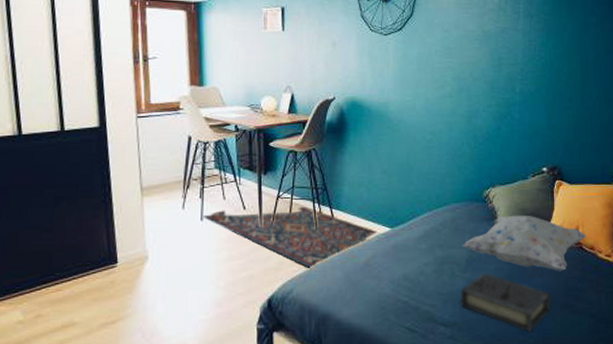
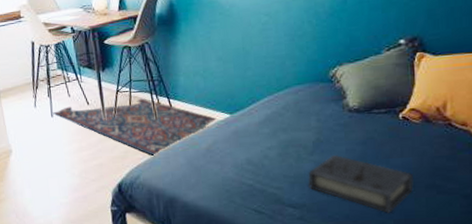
decorative pillow: present [462,215,586,271] -> none [307,92,457,150]

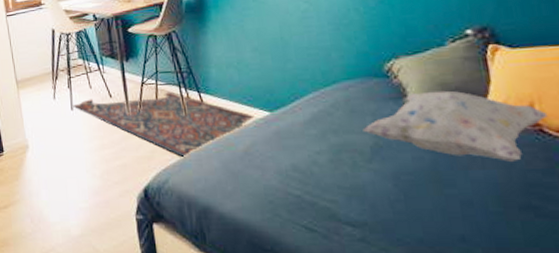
decorative pillow: none [307,92,457,150] -> present [362,90,548,161]
book: present [308,154,414,213] -> none [367,162,503,239]

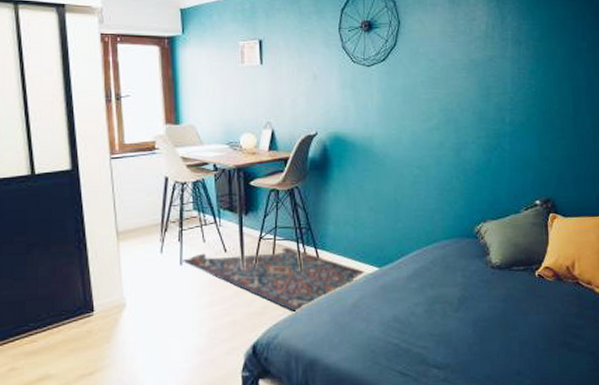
decorative pillow: present [362,90,548,161] -> none [453,250,583,308]

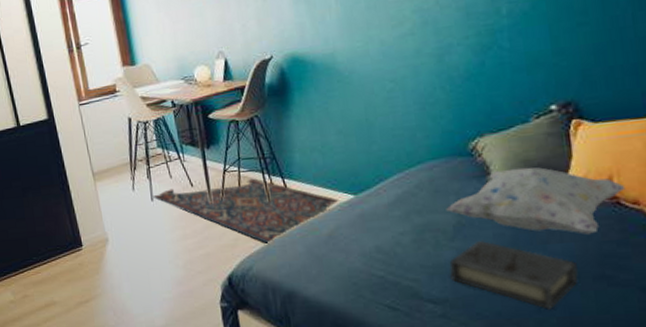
decorative pillow: none [453,250,583,308] -> present [446,167,626,234]
book: none [453,311,548,372] -> present [449,240,578,309]

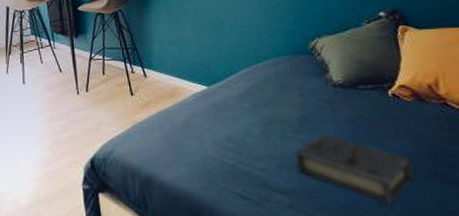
rug: present [152,178,339,245] -> none [24,67,194,130]
decorative pillow: present [446,167,626,234] -> none [290,67,451,132]

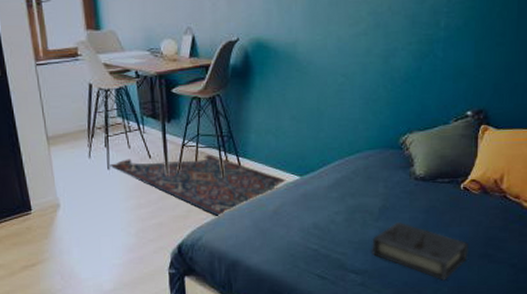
rug: none [24,67,194,130] -> present [108,154,286,217]

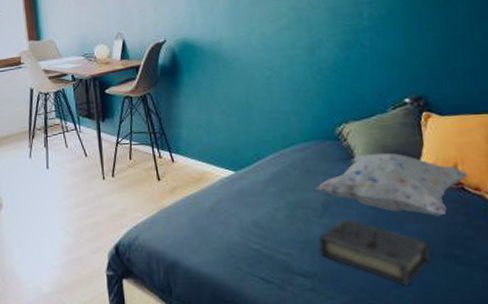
rug: present [108,154,286,217] -> none [48,151,221,215]
decorative pillow: none [375,162,512,221] -> present [316,152,469,216]

